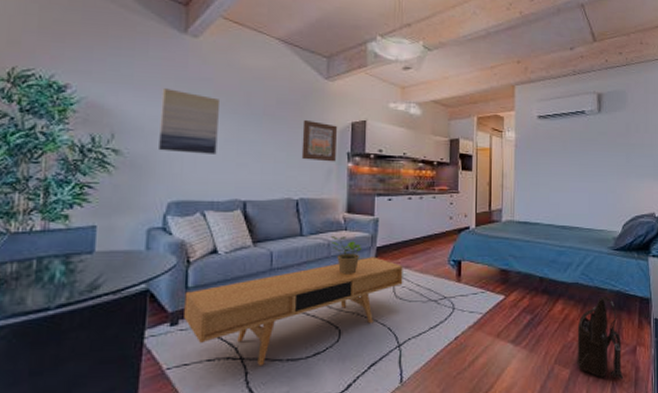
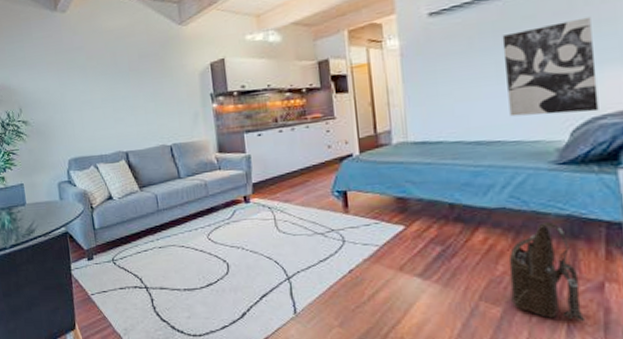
wall art: present [159,88,219,154] -> none [47,62,98,117]
tv console: present [184,257,403,367] -> none [94,193,285,295]
wall art: present [301,119,337,162] -> none [164,68,200,107]
potted plant: present [331,236,362,275] -> none [207,175,238,212]
wall art: none [585,140,640,212] -> present [502,16,599,117]

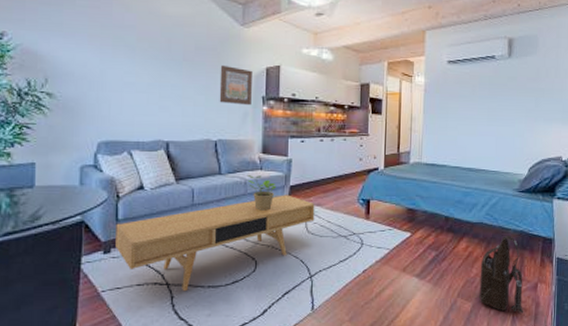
tv console: none [94,193,285,295] -> present [115,195,315,292]
wall art: none [164,68,200,107] -> present [219,64,252,106]
potted plant: none [207,175,238,212] -> present [248,175,277,211]
wall art: present [502,16,599,117] -> none [493,85,548,155]

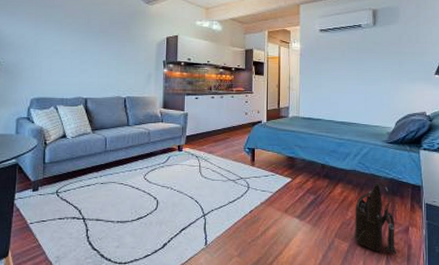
tv console: present [115,195,315,292] -> none [42,143,207,226]
wall art: present [219,64,252,106] -> none [128,35,155,69]
potted plant: present [248,175,277,211] -> none [151,127,175,157]

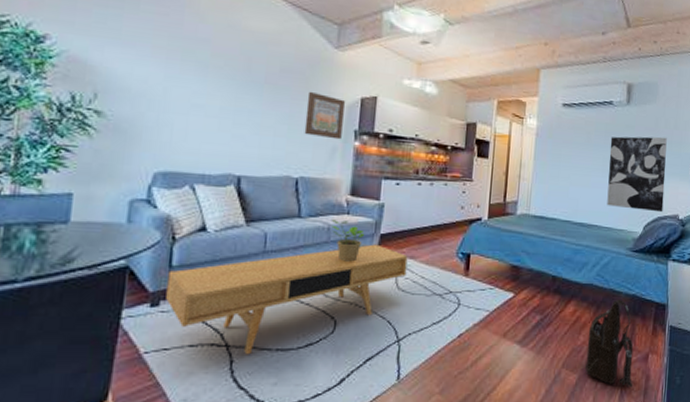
tv console: none [42,143,207,226] -> present [166,244,408,355]
wall art: none [128,35,155,69] -> present [304,91,345,140]
potted plant: none [151,127,175,157] -> present [332,220,365,262]
wall art: none [361,49,412,111] -> present [607,136,667,213]

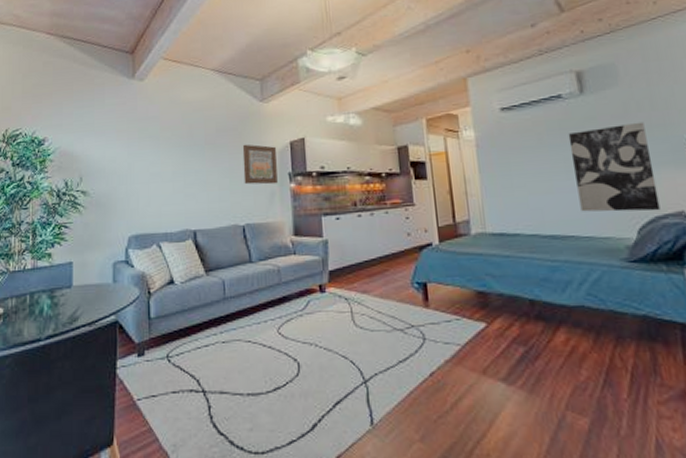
tv console: present [166,244,408,355] -> none [148,281,362,400]
potted plant: present [332,220,365,262] -> none [281,261,314,302]
shoulder bag: present [585,299,634,388] -> none [591,321,673,435]

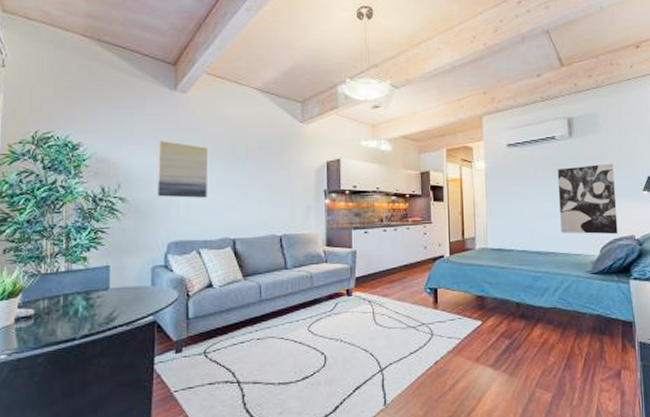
wall art: none [117,130,167,189] -> present [158,141,207,198]
wall art: present [242,144,278,185] -> none [282,161,314,200]

